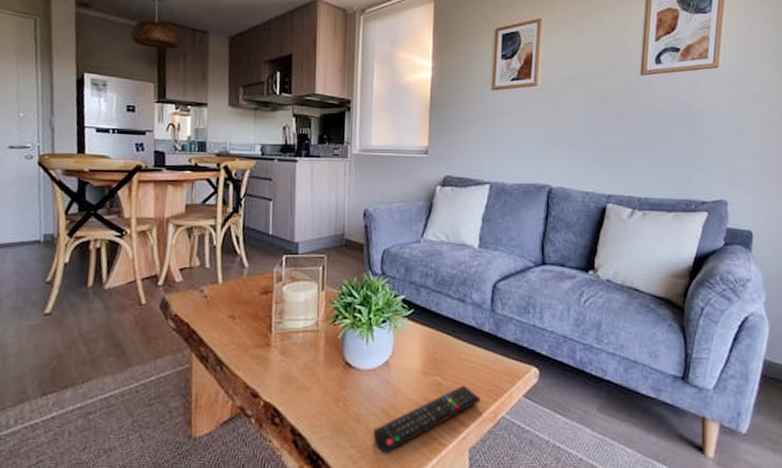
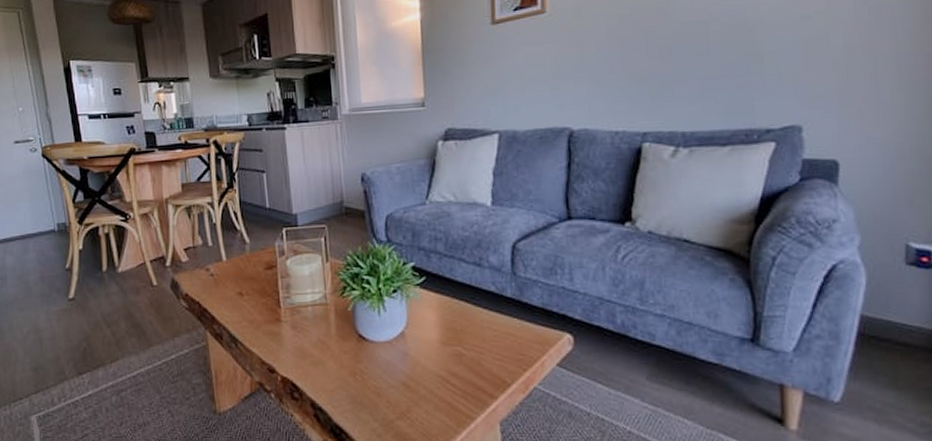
remote control: present [373,385,480,453] -> none [395,355,508,427]

